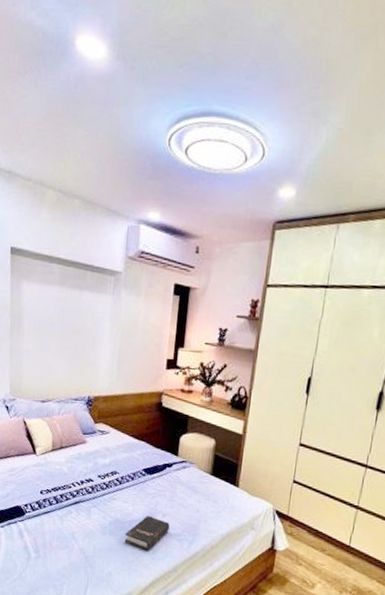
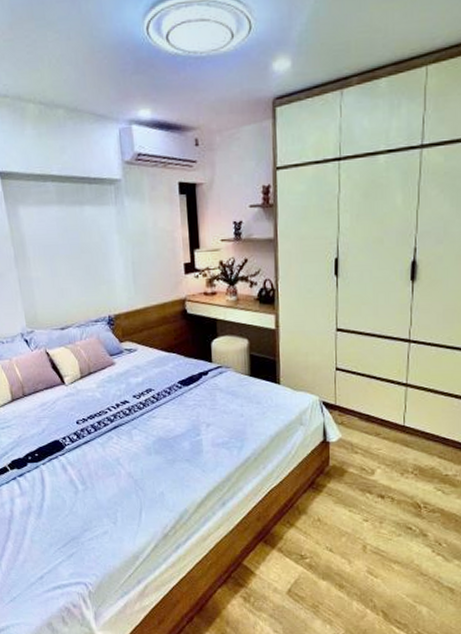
hardback book: present [124,515,170,551] -> none [171,428,216,464]

